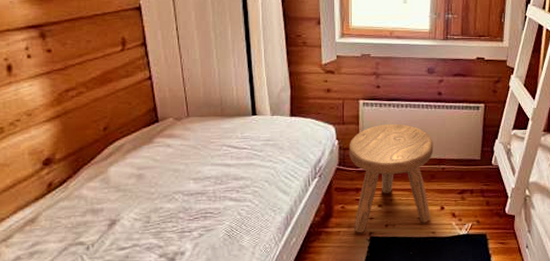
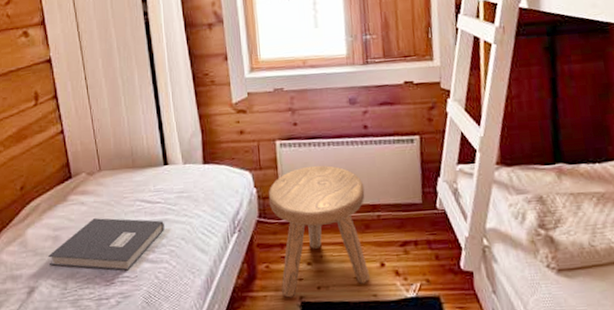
book: none [131,160,249,208] -> present [48,218,164,271]

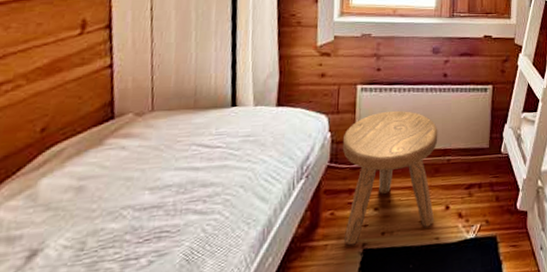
book: present [48,218,164,271] -> none [65,164,222,225]

